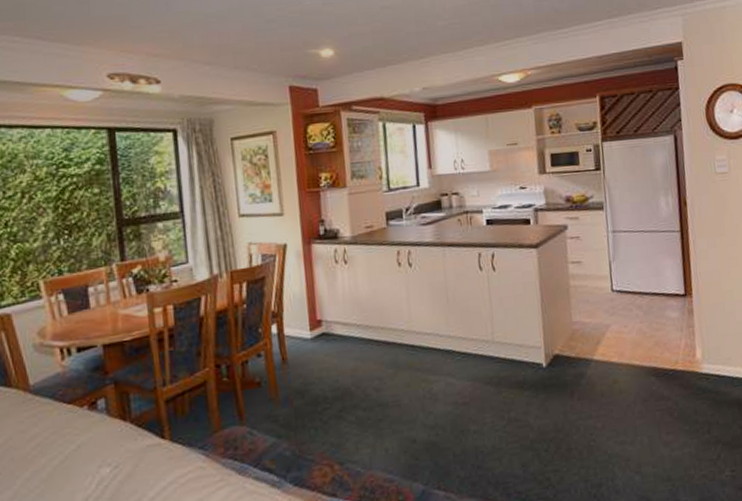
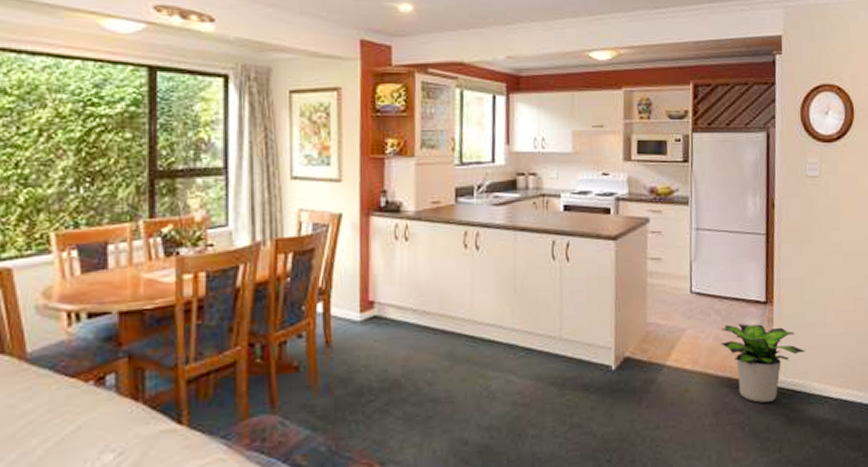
potted plant: none [643,315,728,389] -> present [720,324,806,403]

